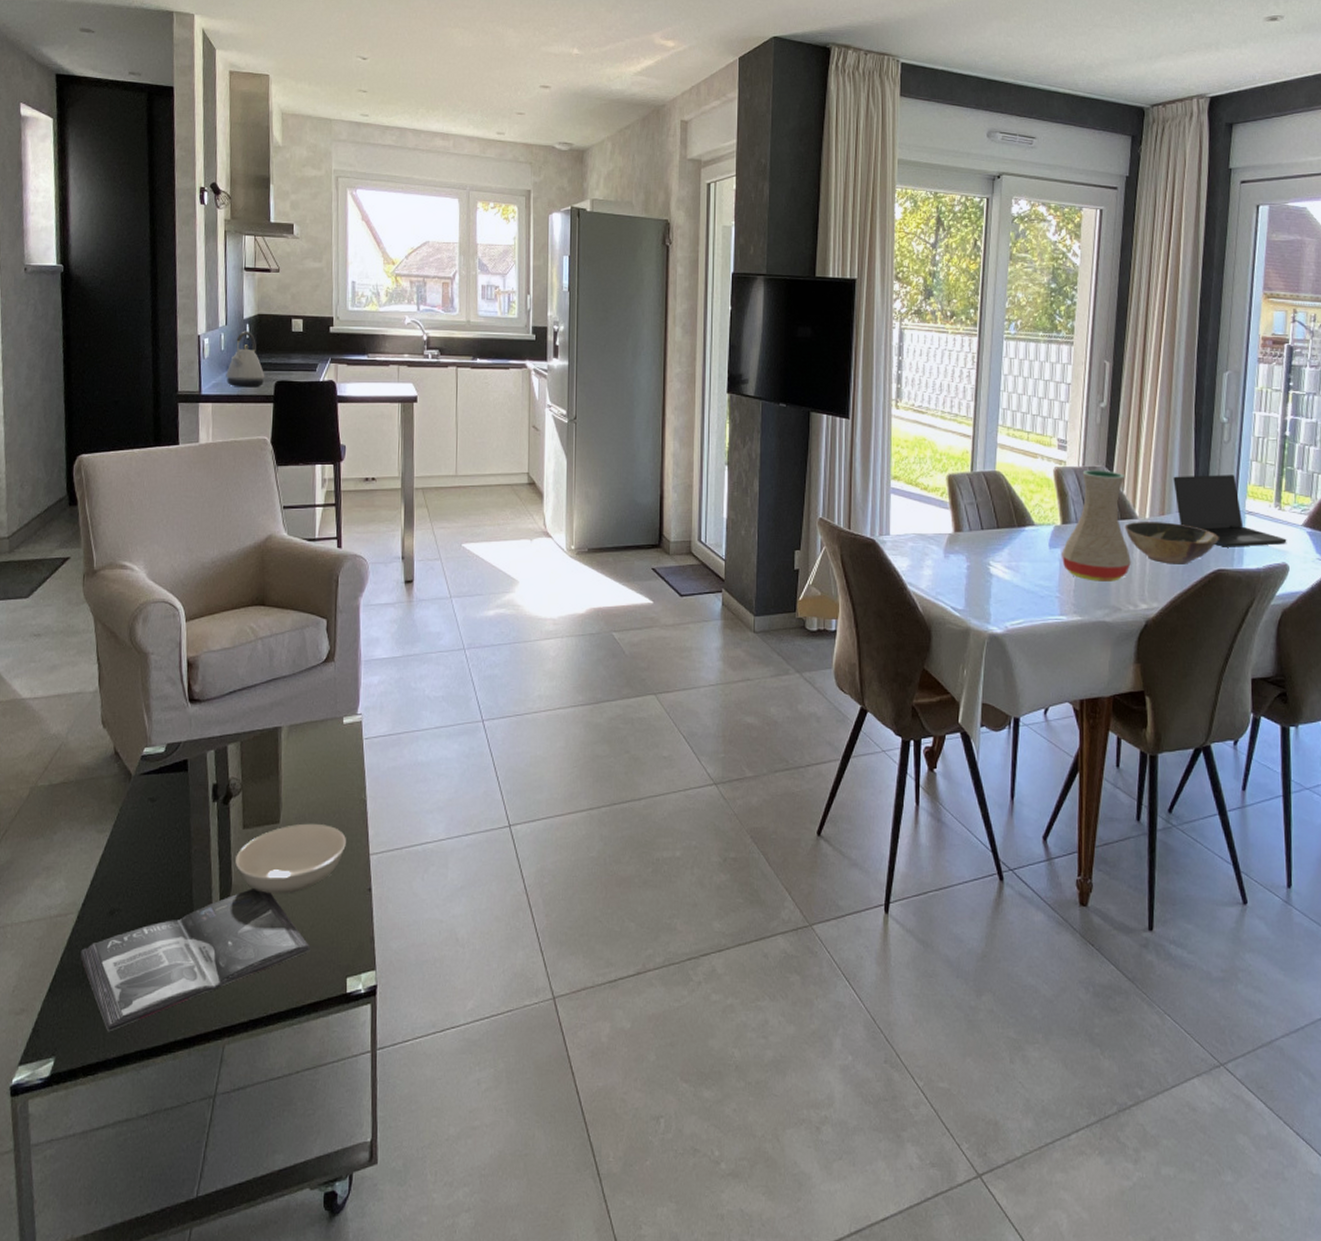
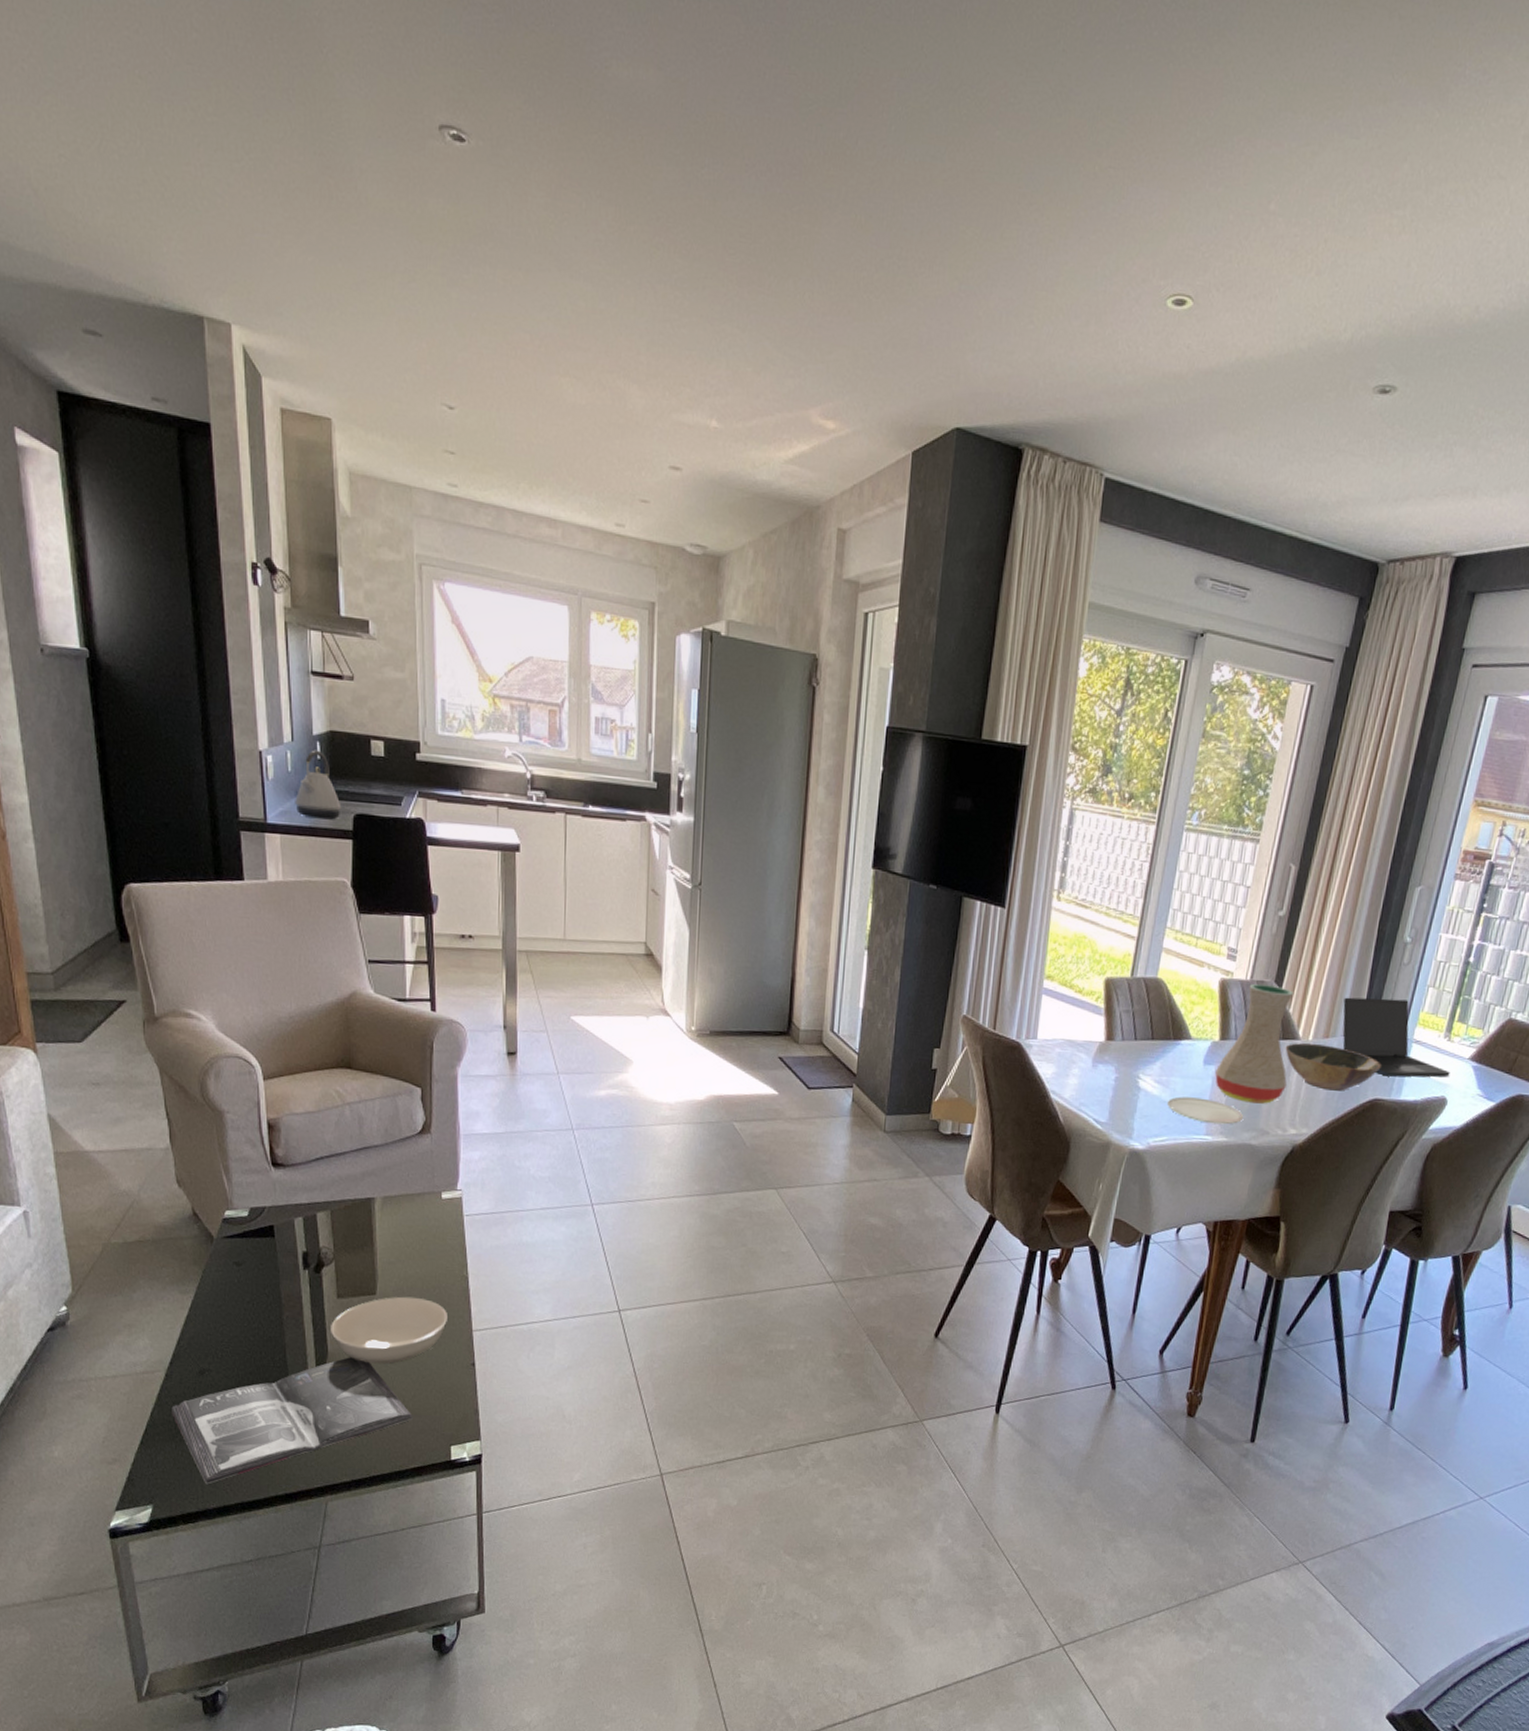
plate: none [1019,580,1095,604] -> present [1166,1096,1244,1125]

